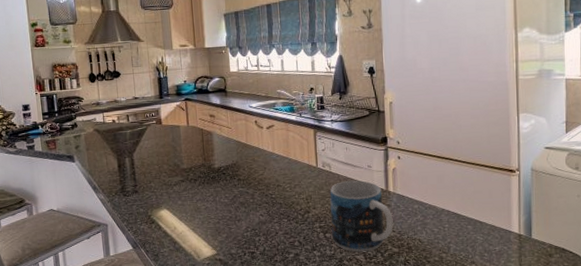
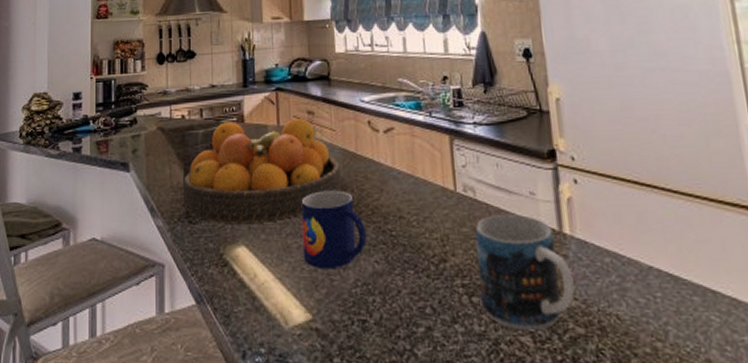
fruit bowl: none [117,119,236,195] -> present [182,117,342,224]
mug: none [207,169,255,222] -> present [301,190,367,270]

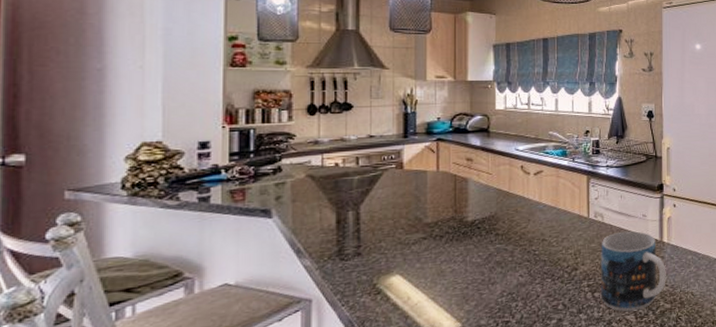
fruit bowl: present [182,117,342,224] -> none [334,164,495,258]
mug: present [301,190,367,270] -> none [456,222,514,287]

